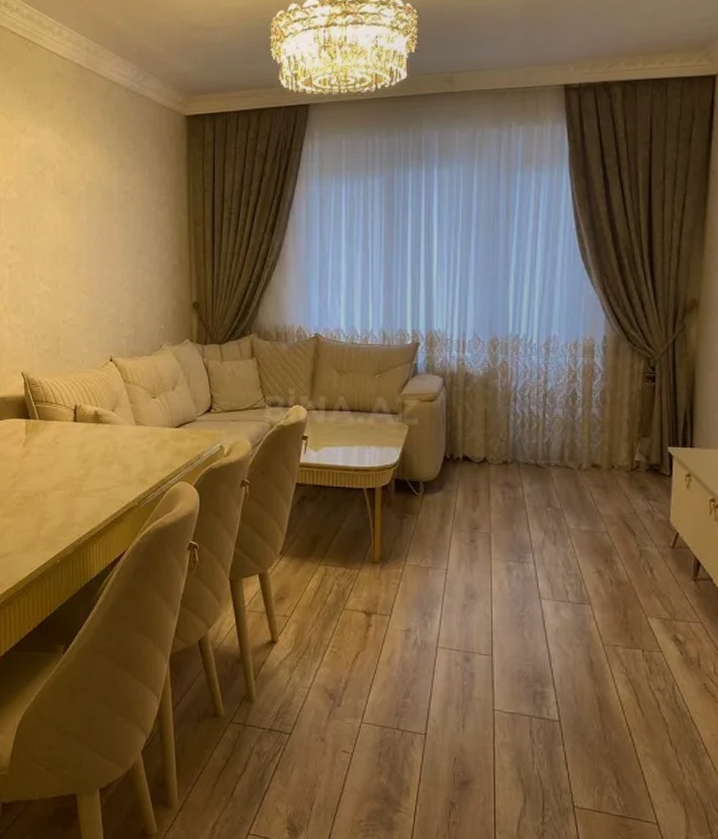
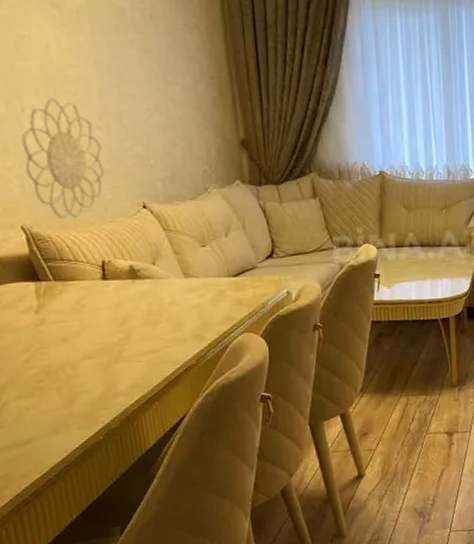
decorative wall piece: none [29,266,85,367] -> present [22,97,105,219]

